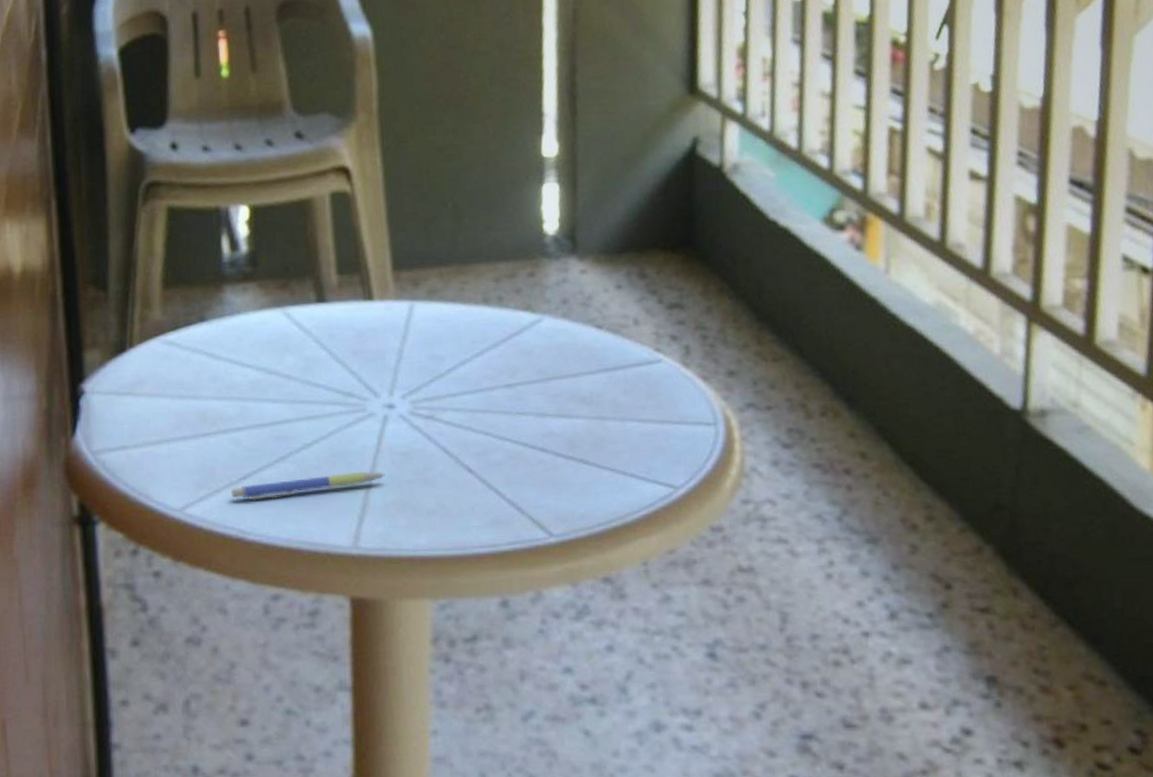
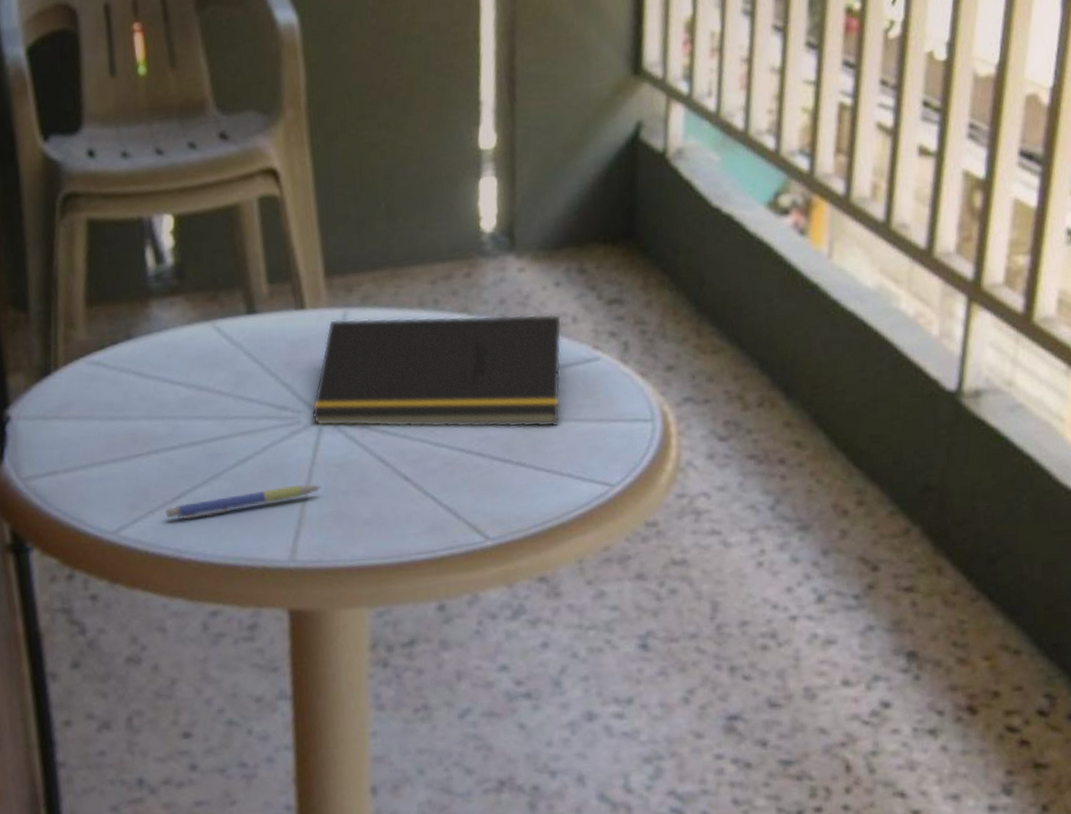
notepad: none [377,311,624,426] -> present [311,314,562,428]

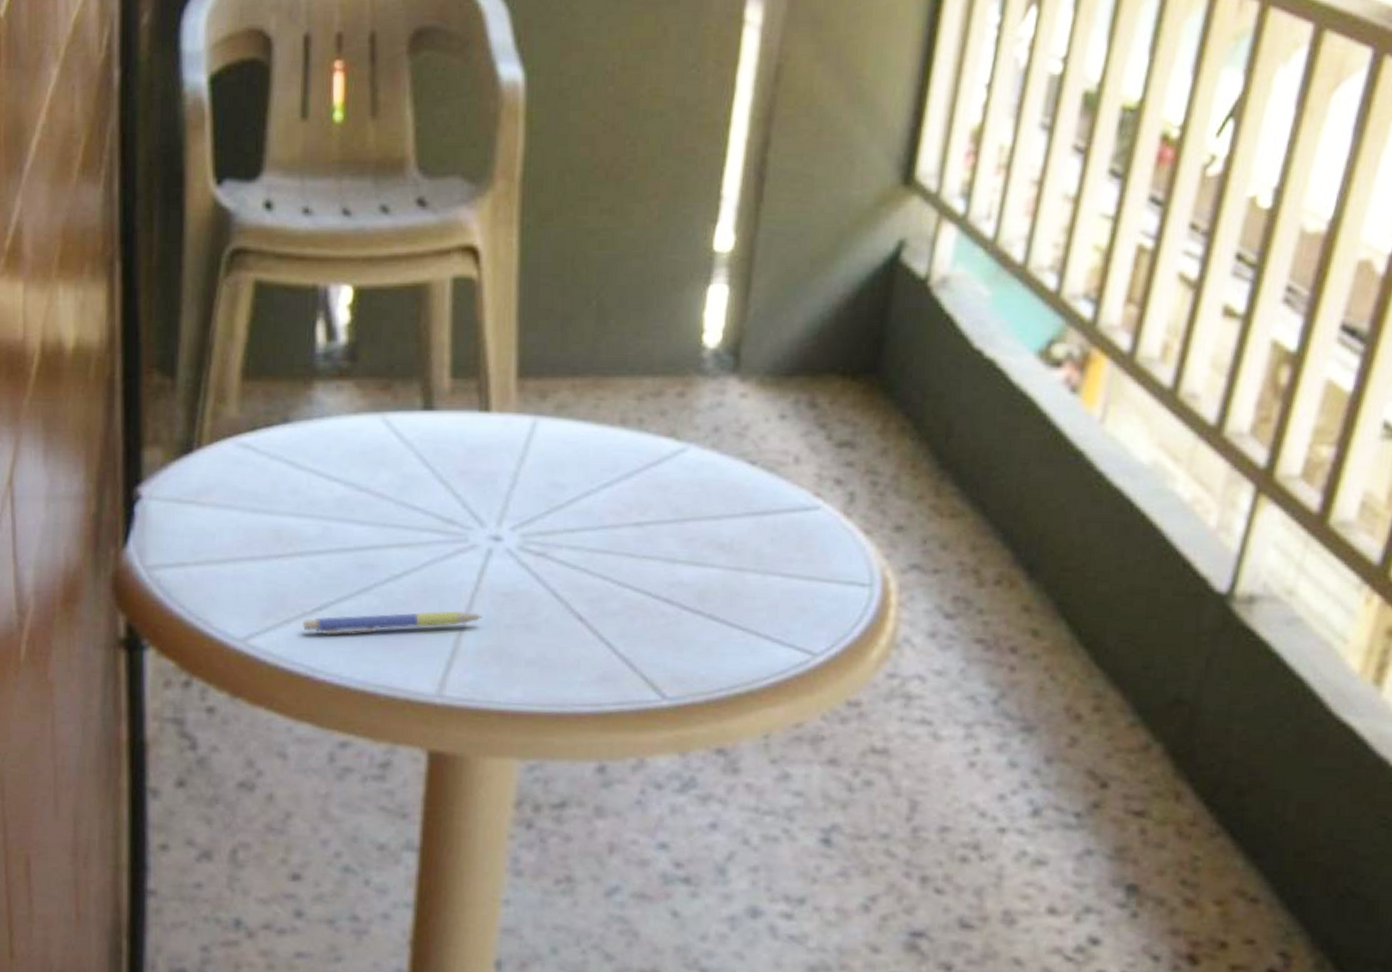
notepad: present [311,314,562,428] -> none [482,428,783,580]

